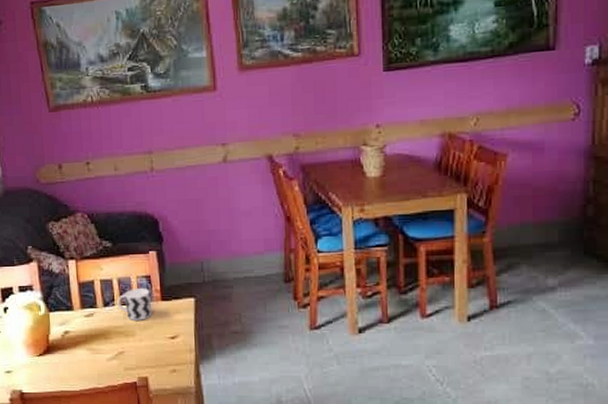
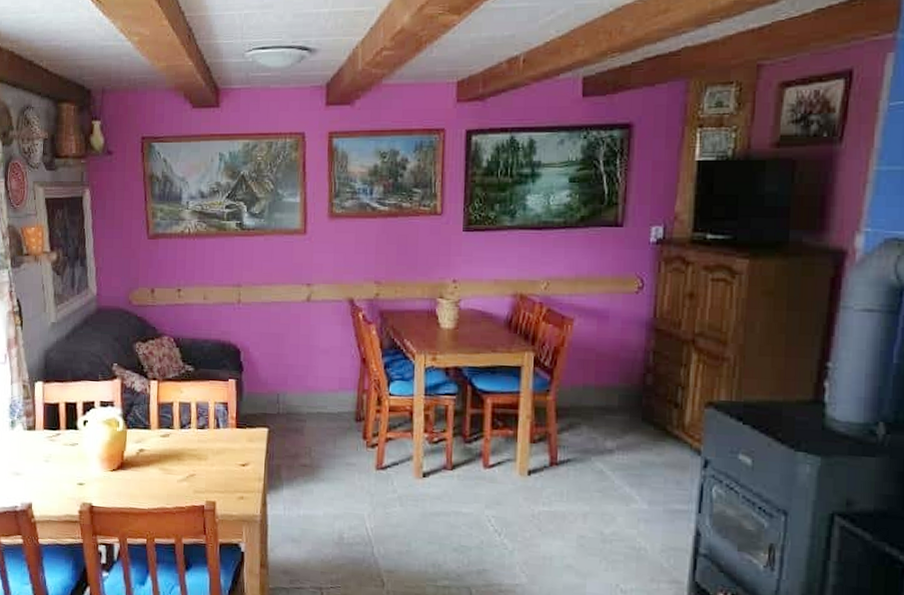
cup: present [117,287,153,320] -> none [193,413,227,445]

